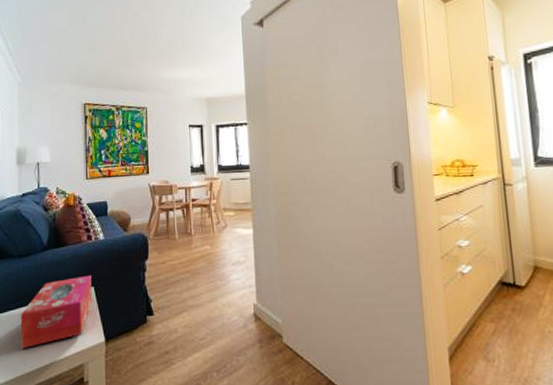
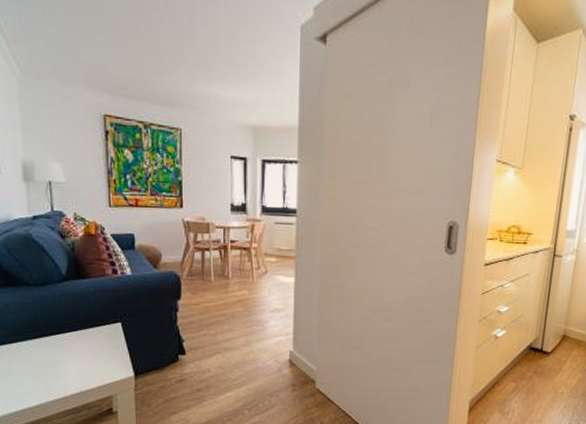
tissue box: present [20,275,92,349] -> none [40,310,119,378]

